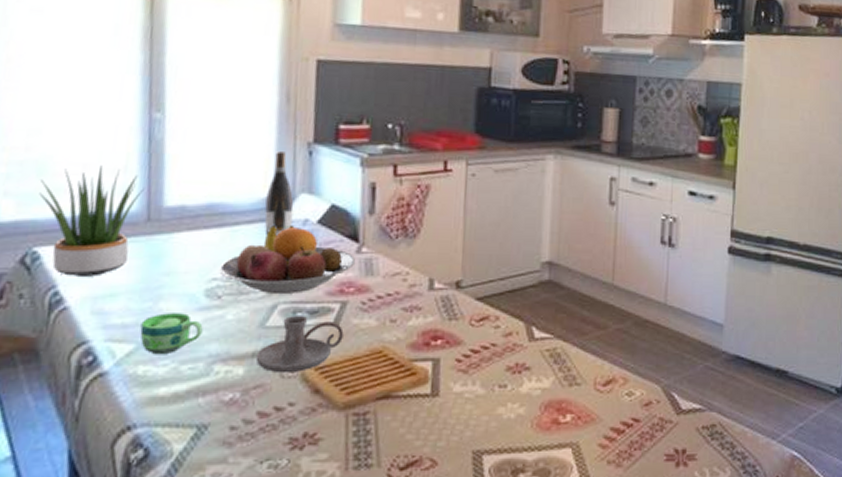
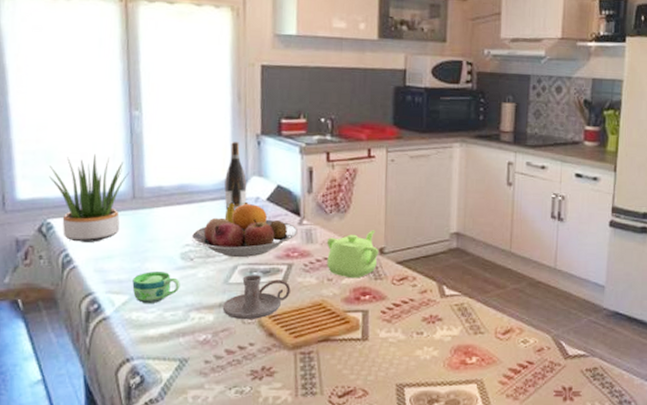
teapot: none [390,259,454,319] -> present [326,230,378,279]

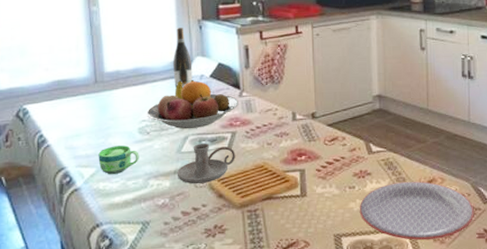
potted plant: present [49,154,129,242] -> none [23,46,91,124]
teapot: present [326,230,378,279] -> none [264,97,310,142]
plate: none [426,330,553,396] -> present [359,181,474,240]

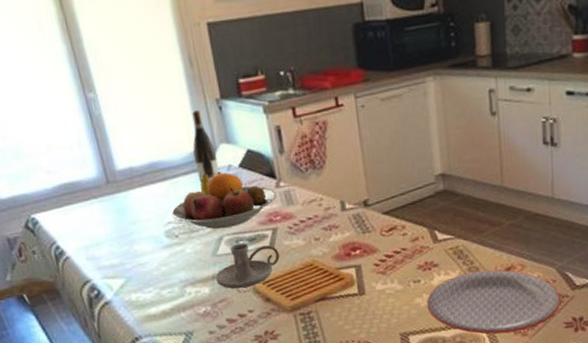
cup: present [98,145,139,175] -> none [124,251,171,285]

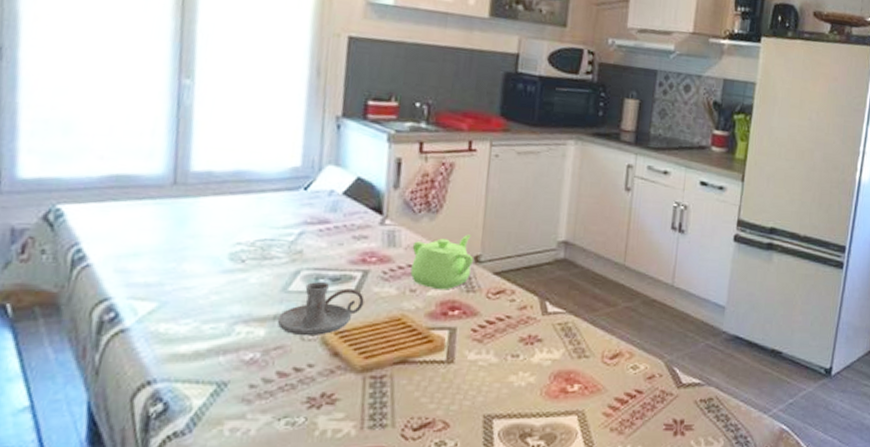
fruit bowl: present [171,171,276,229] -> none [244,194,378,261]
wine bottle: present [192,109,219,184] -> none [290,122,320,206]
teapot: none [307,182,363,235] -> present [410,234,473,290]
plate: present [426,269,561,334] -> none [520,353,665,429]

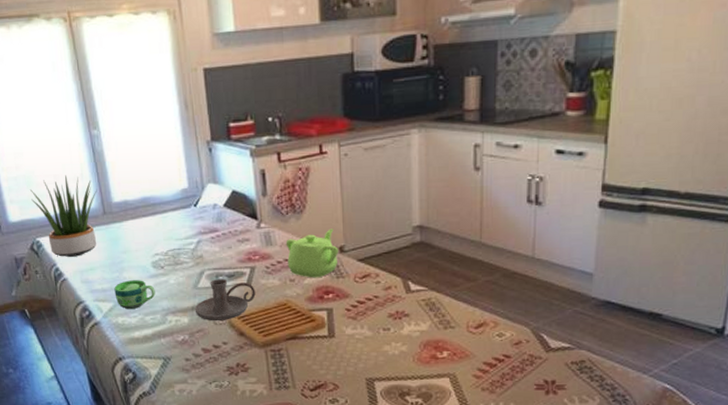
potted plant: none [64,128,171,236] -> present [30,175,97,257]
cup: none [162,274,226,314] -> present [114,280,156,310]

